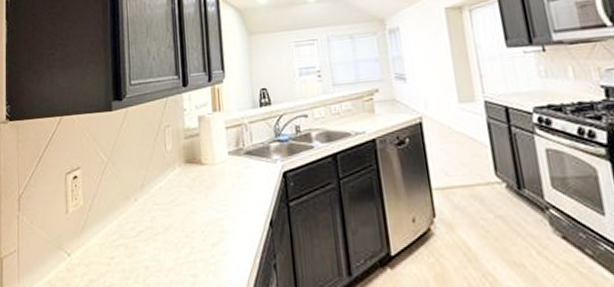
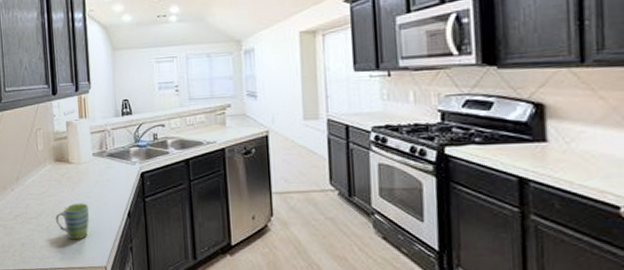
mug: none [185,212,226,258] -> present [55,203,90,239]

